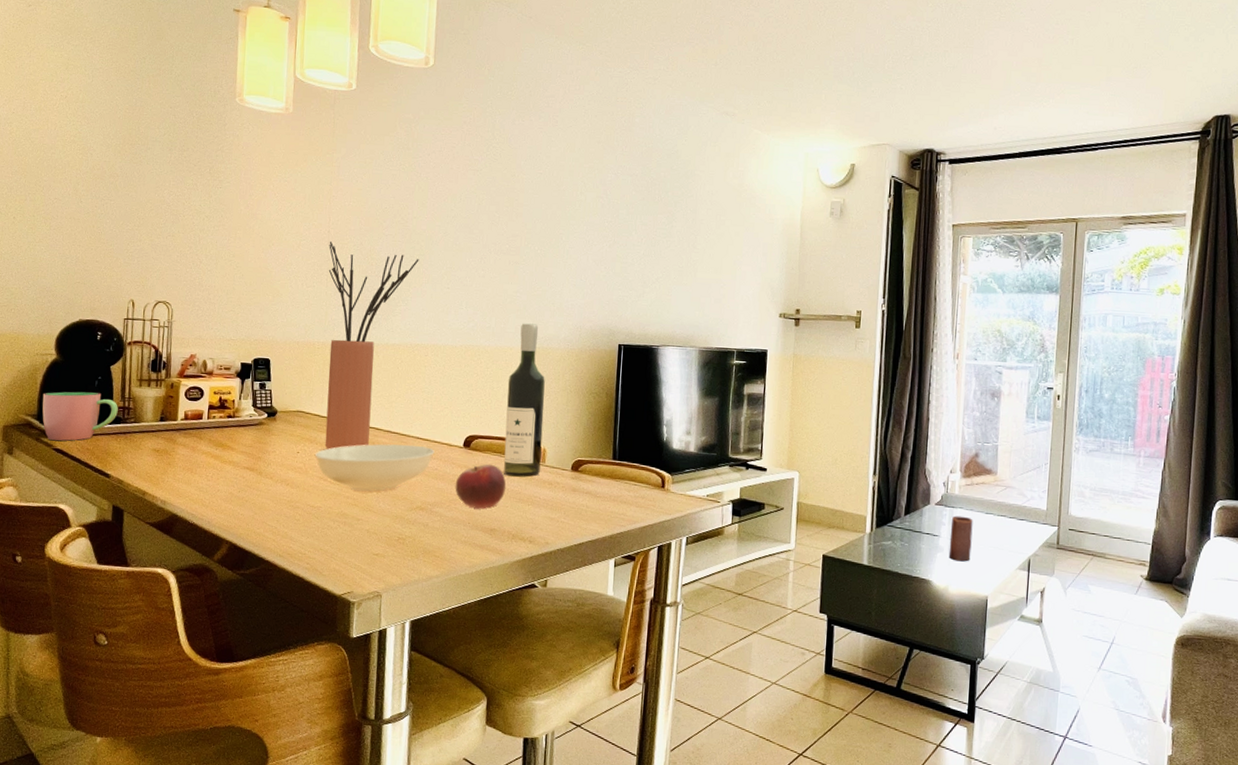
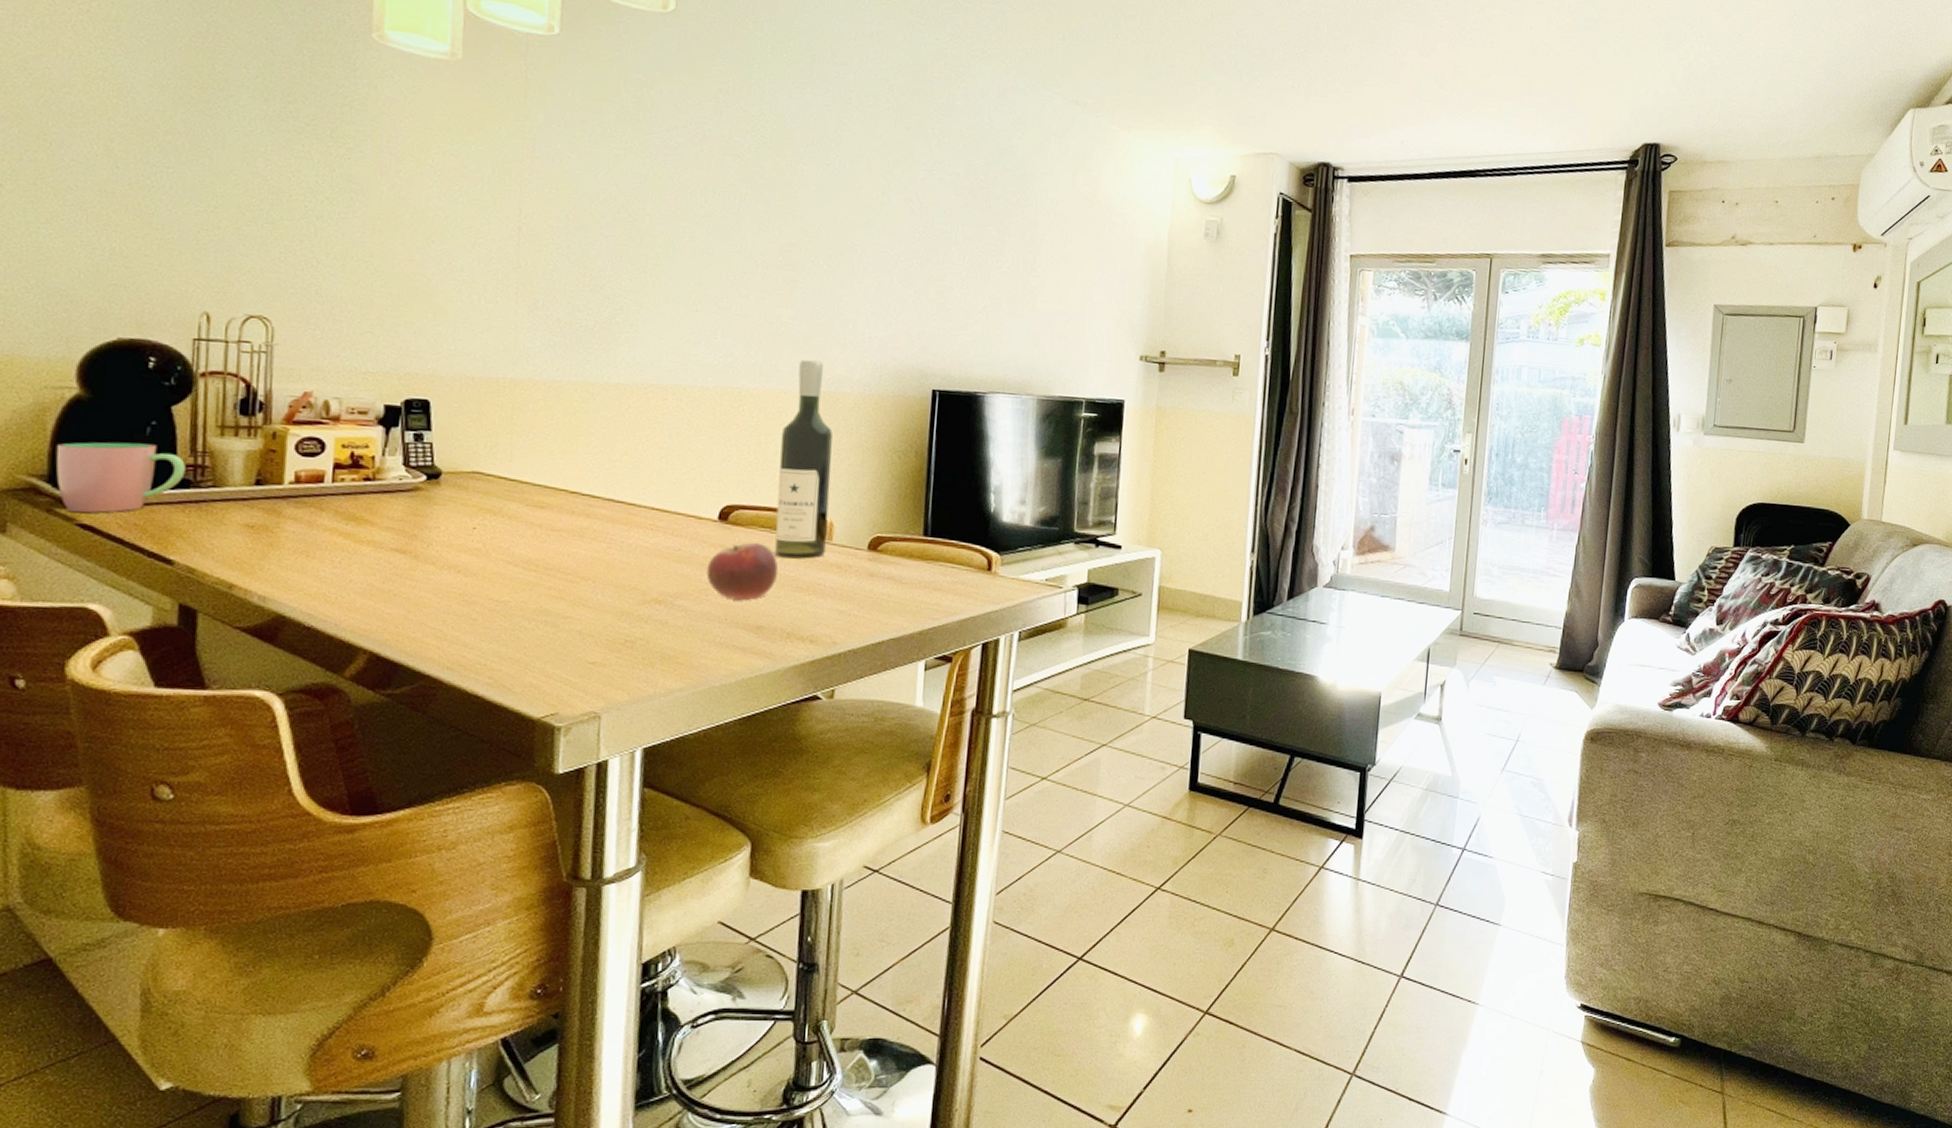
bowl: present [314,444,435,492] -> none [499,516,677,581]
vase: present [325,241,419,450] -> none [515,241,654,524]
candle: present [948,515,973,562] -> none [1337,599,1367,653]

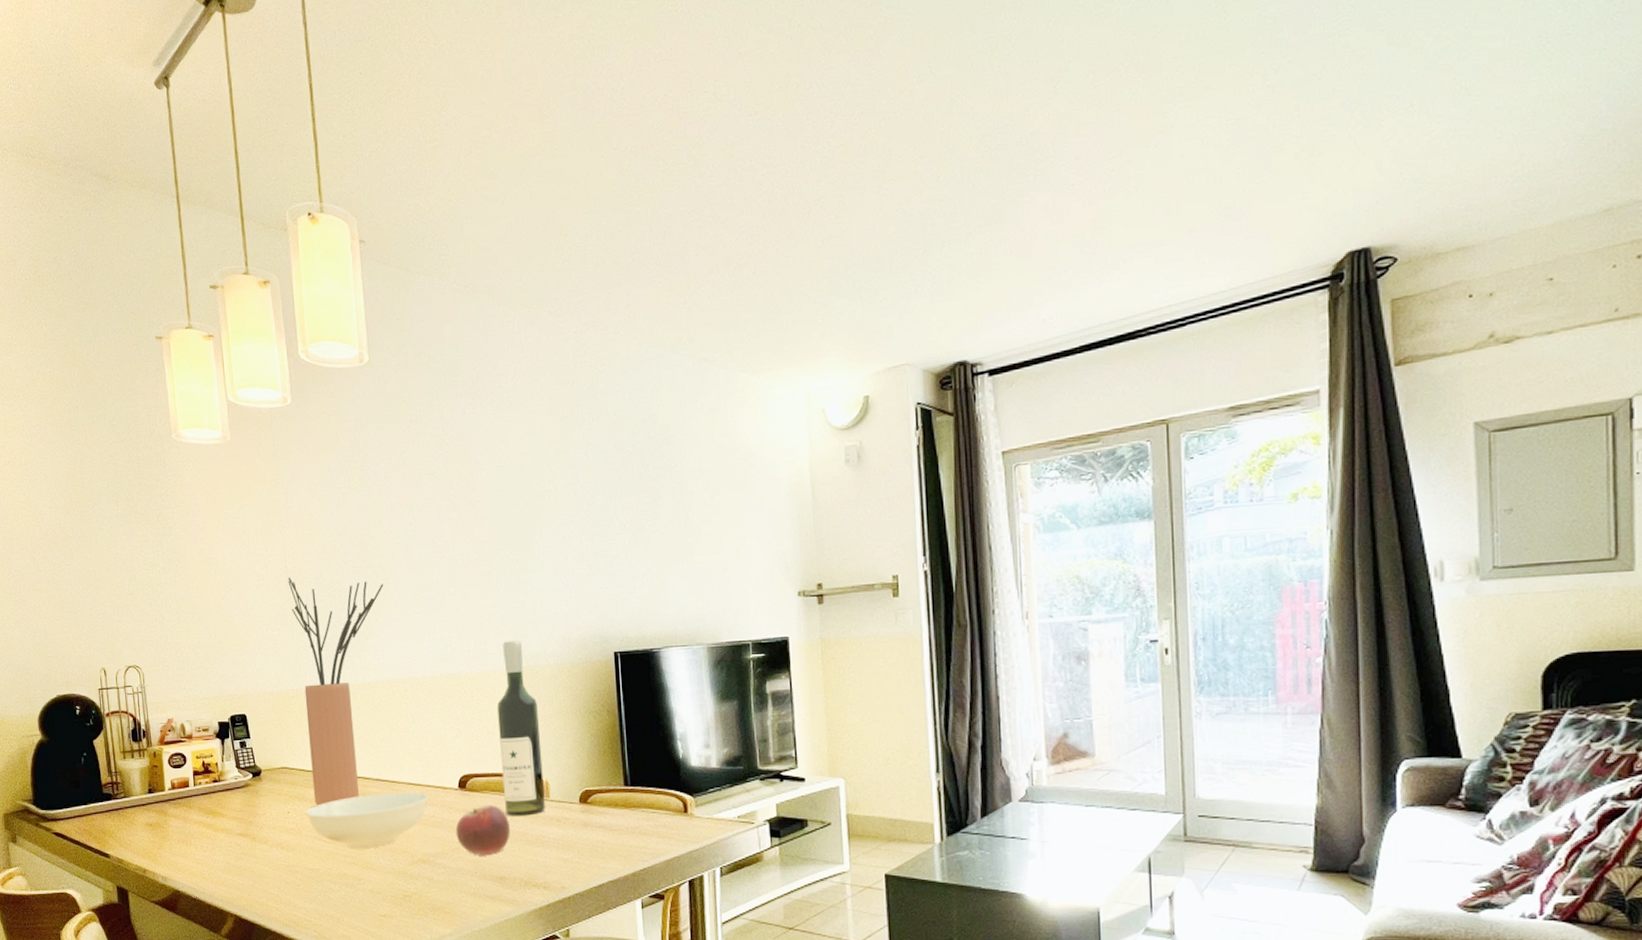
cup: present [55,442,186,513] -> none [34,770,107,825]
bowl: none [499,516,677,581] -> present [305,792,429,849]
vase: none [515,241,654,524] -> present [287,577,384,806]

